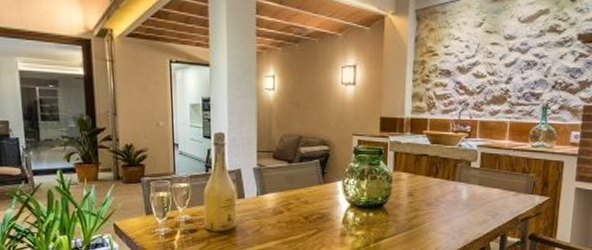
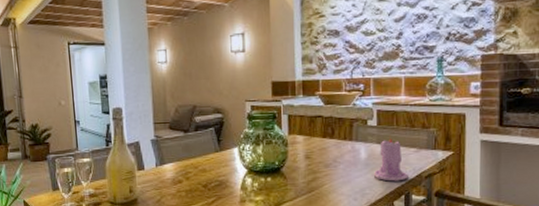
candle: none [472,178,506,223] -> present [373,136,408,182]

